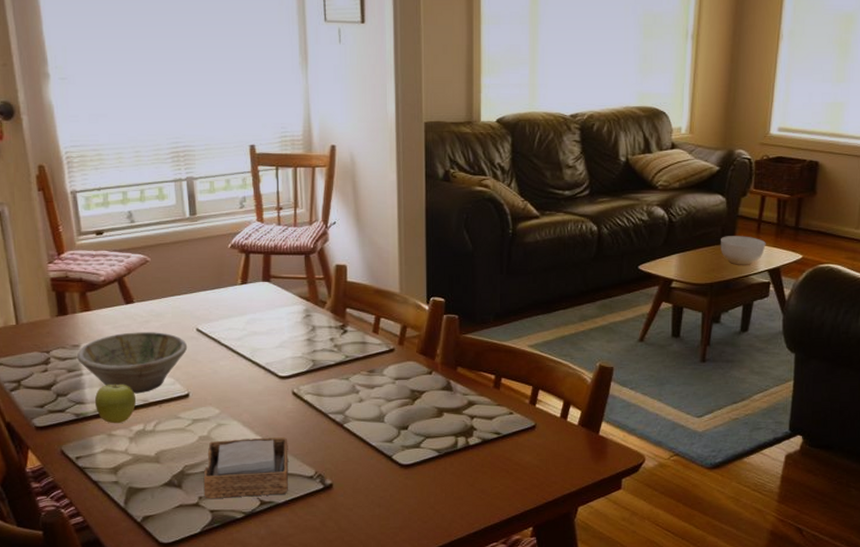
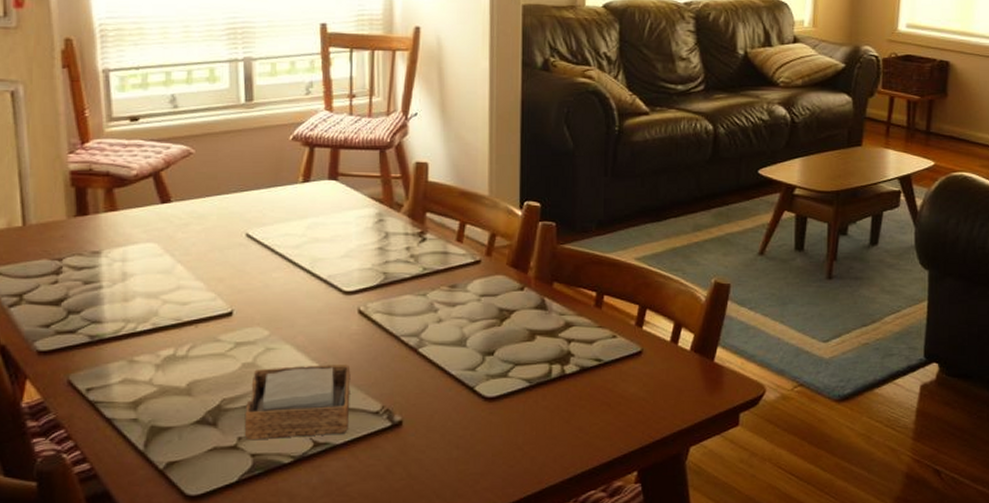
bowl: present [77,332,188,394] -> none [97,237,234,311]
fruit: present [95,382,136,424] -> none [116,297,166,348]
bowl: present [721,236,766,266] -> none [847,139,896,173]

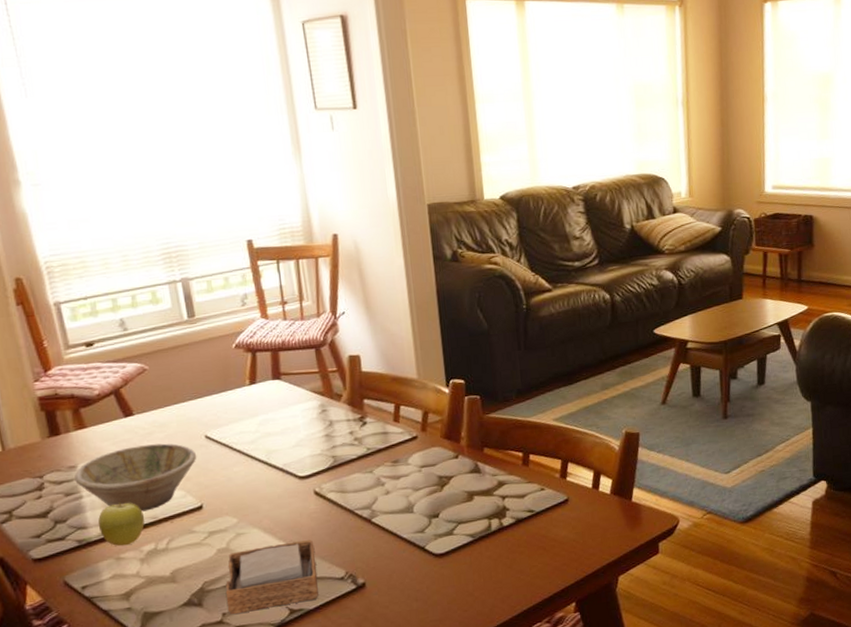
bowl: none [97,237,234,311] -> present [74,443,197,512]
fruit: none [116,297,166,348] -> present [98,502,144,546]

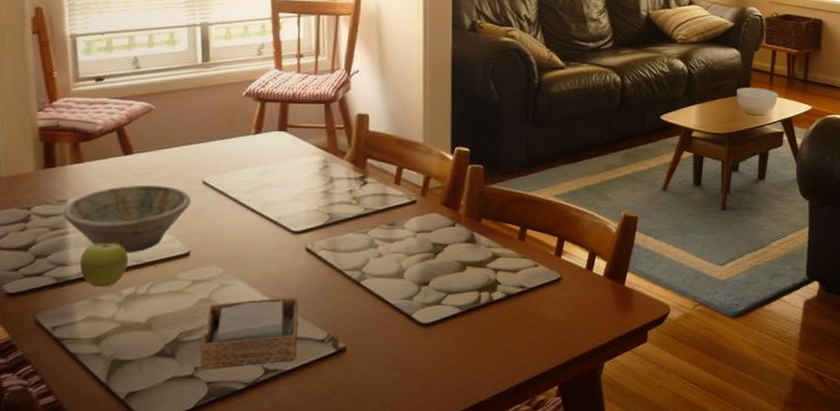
bowl: none [729,292,773,322] -> present [737,88,778,117]

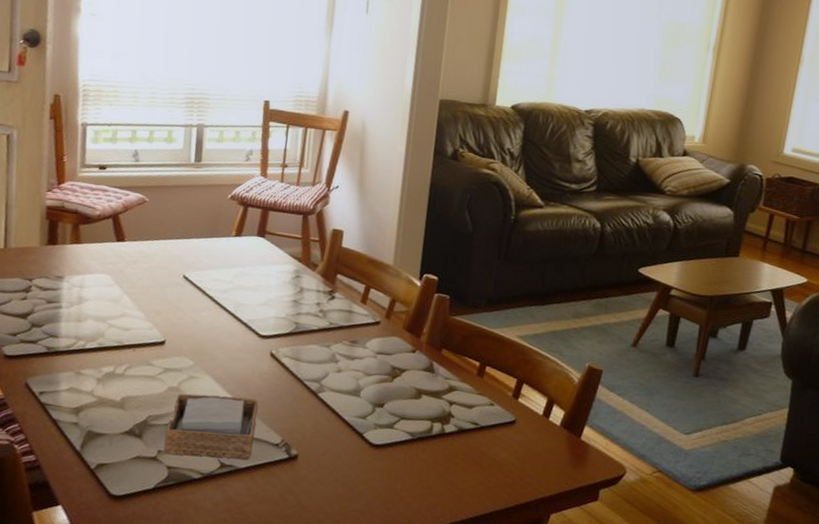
bowl: present [63,185,192,253] -> none [59,270,172,335]
fruit: present [80,241,128,288] -> none [68,319,111,363]
bowl: present [737,88,778,117] -> none [724,249,771,283]

